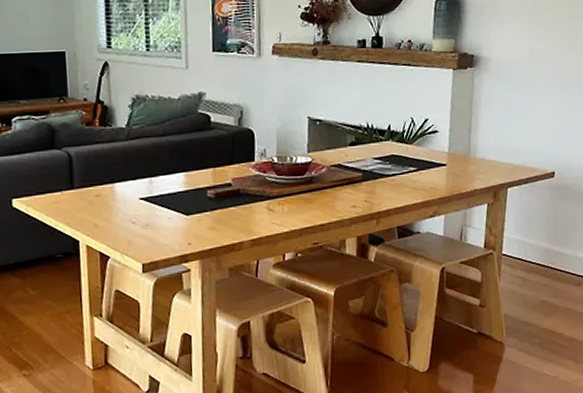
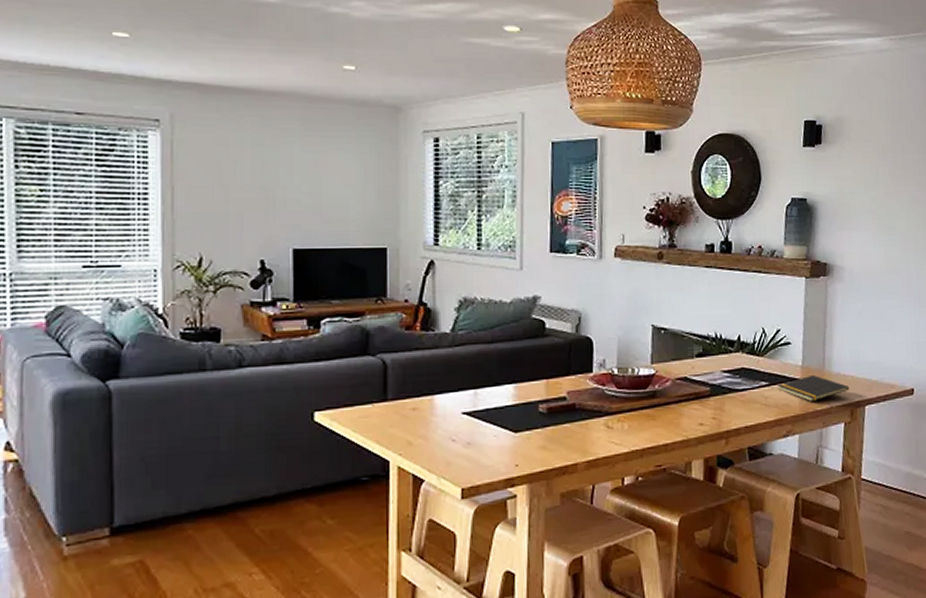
notepad: none [425,160,493,186] -> present [778,374,849,403]

